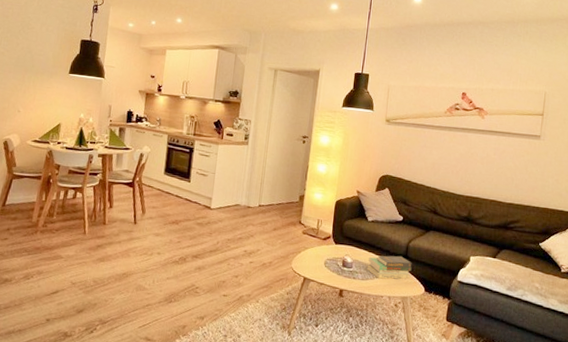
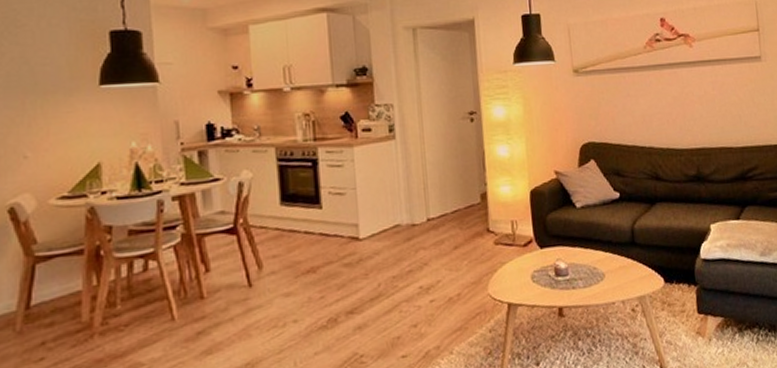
books: present [367,255,412,279] -> none [587,244,644,281]

